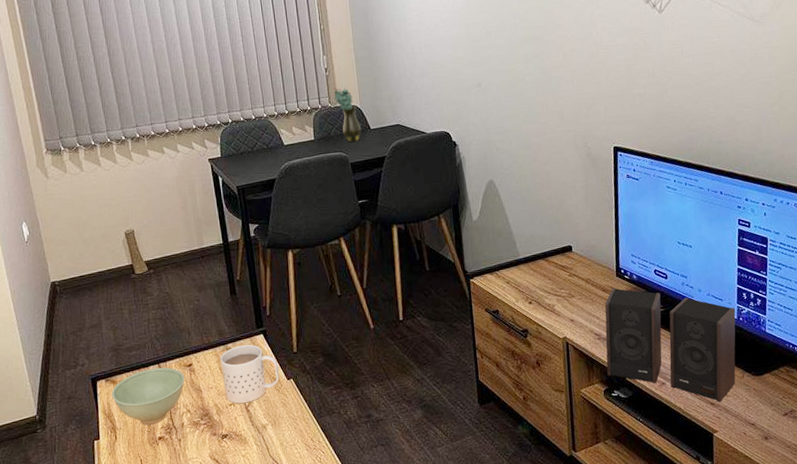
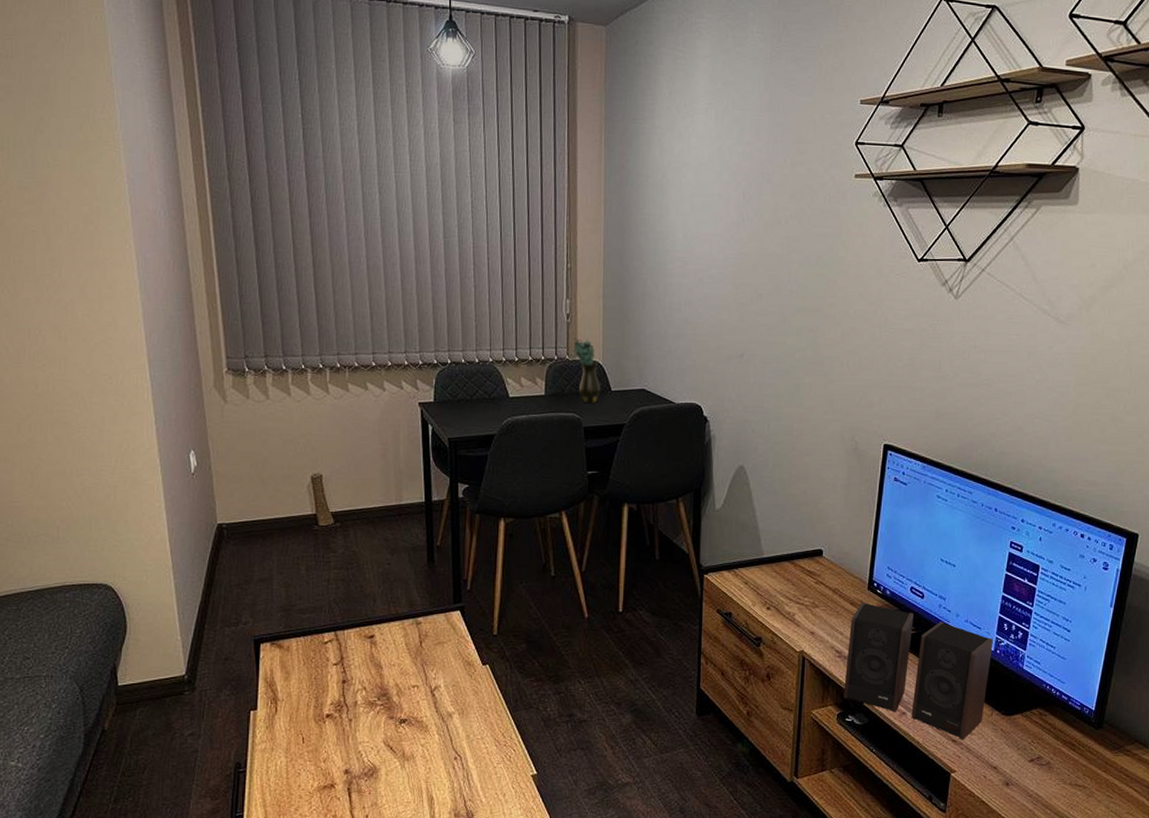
bowl: present [111,367,185,425] -> none [276,635,364,700]
mug: present [220,344,280,404] -> none [407,620,474,687]

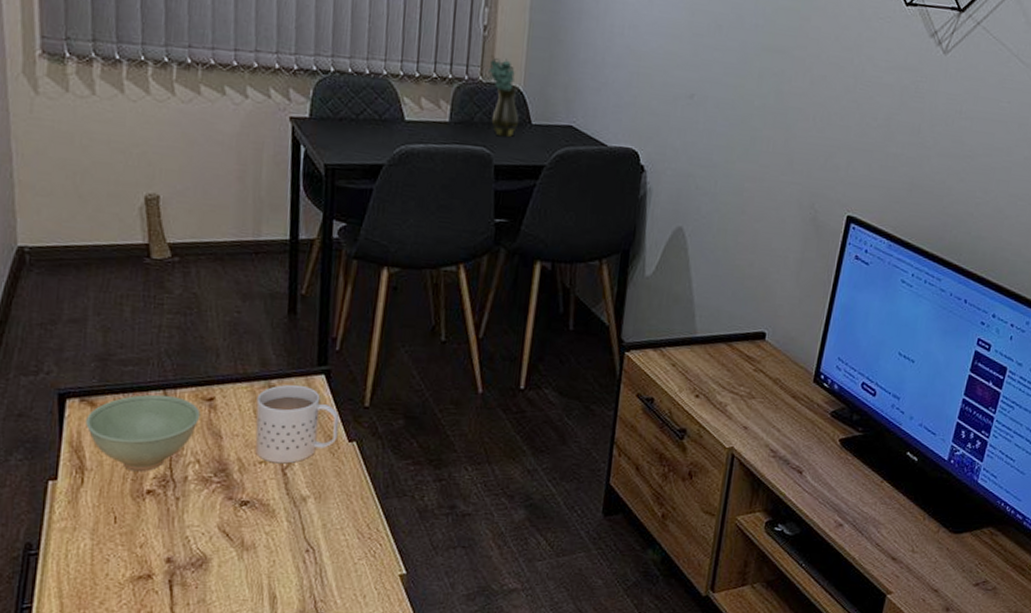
bowl: none [276,635,364,700] -> present [86,394,201,472]
mug: none [407,620,474,687] -> present [255,384,340,464]
speaker: present [844,602,993,739] -> none [774,396,948,557]

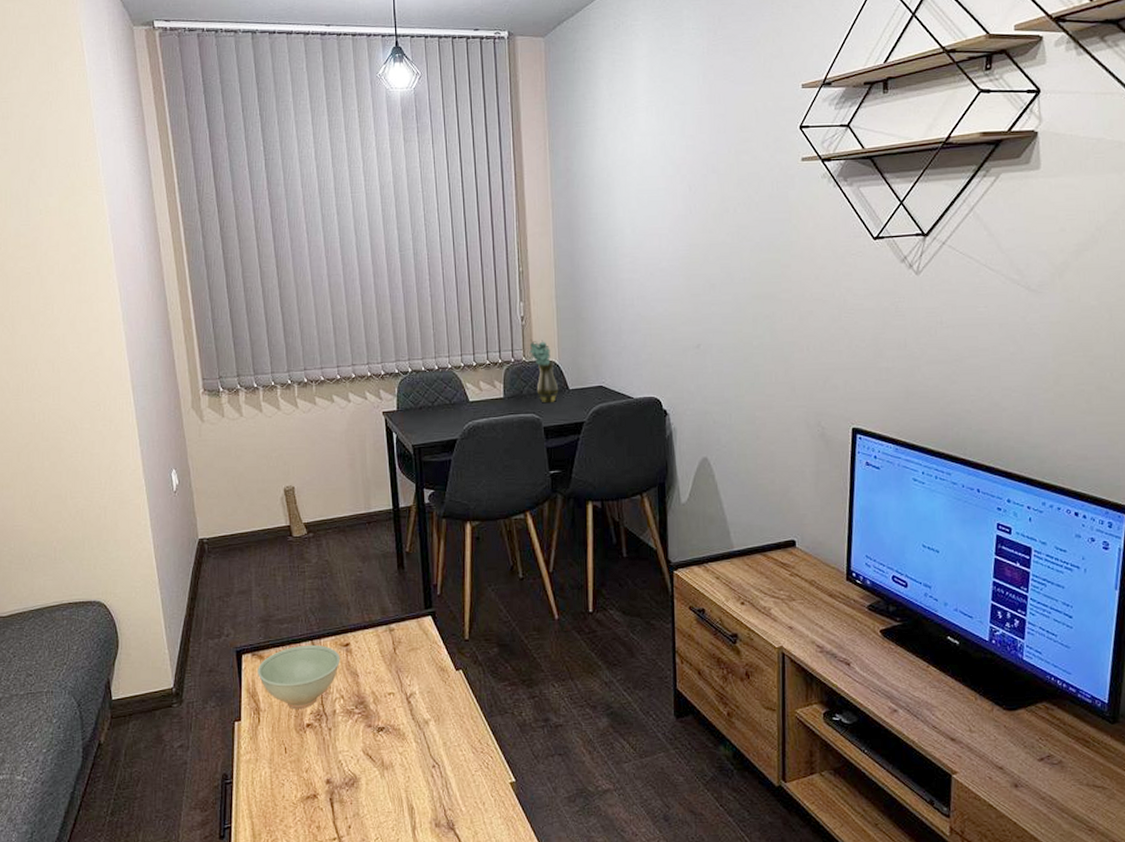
mug: present [255,384,340,464] -> none [381,626,447,694]

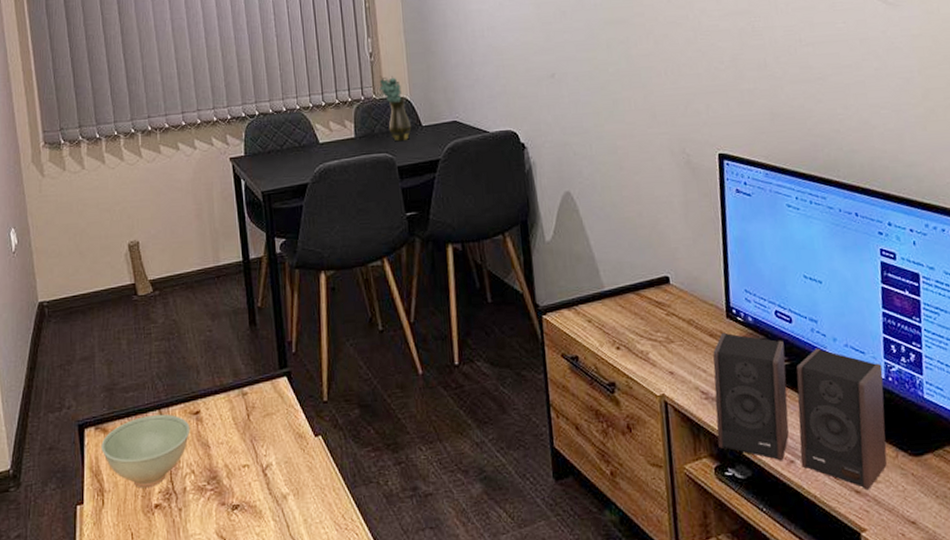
speaker: none [828,593,988,737] -> present [713,332,887,489]

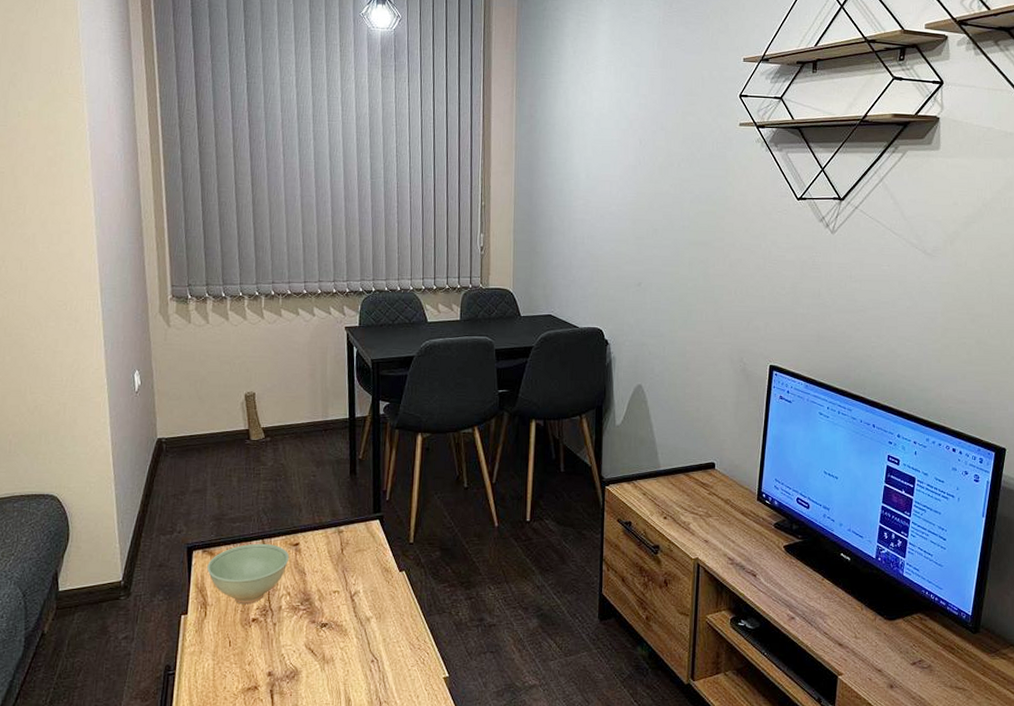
vase: present [379,75,412,142] -> none [486,268,511,328]
speaker: present [713,332,887,489] -> none [736,512,875,643]

